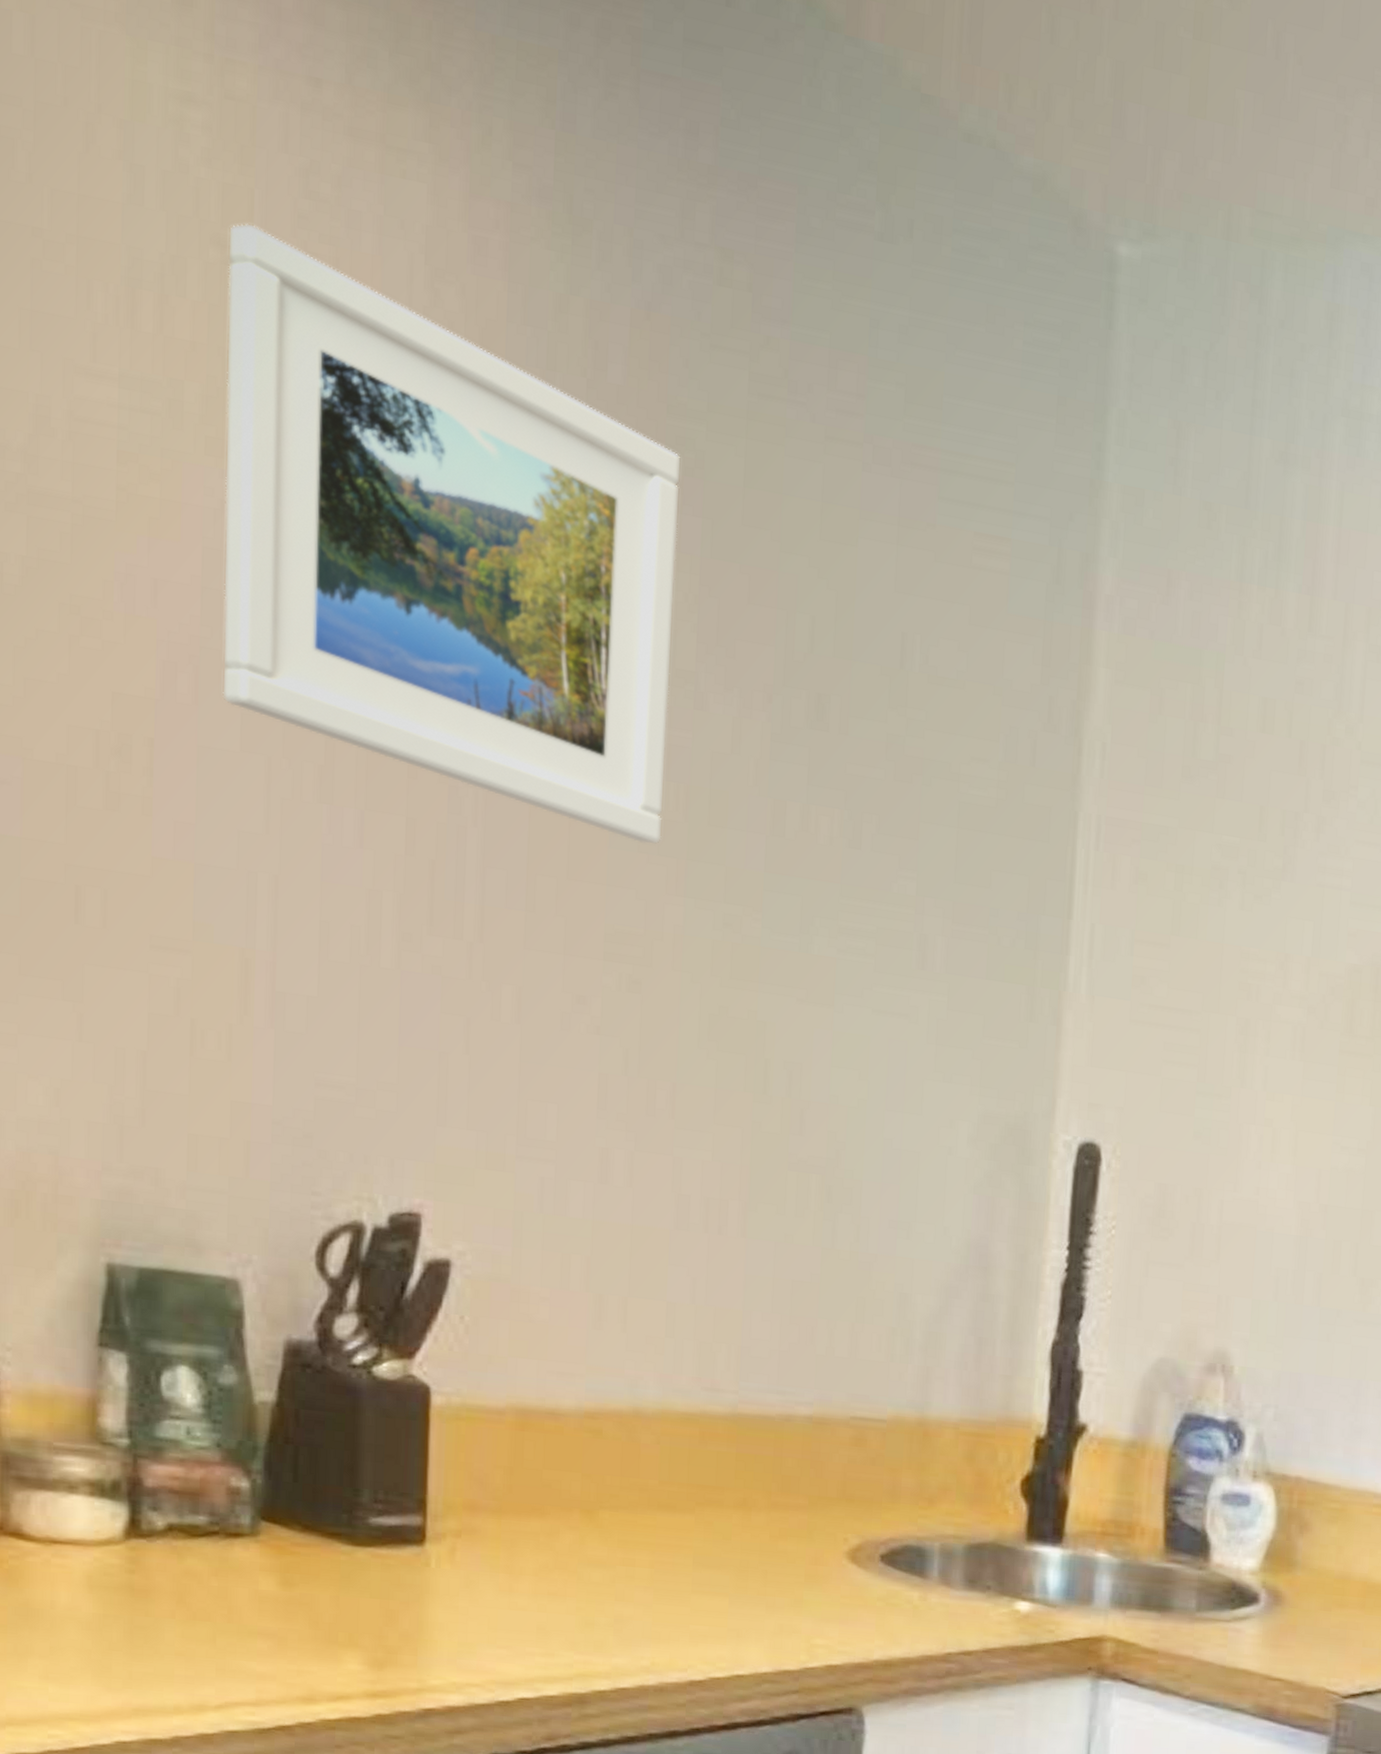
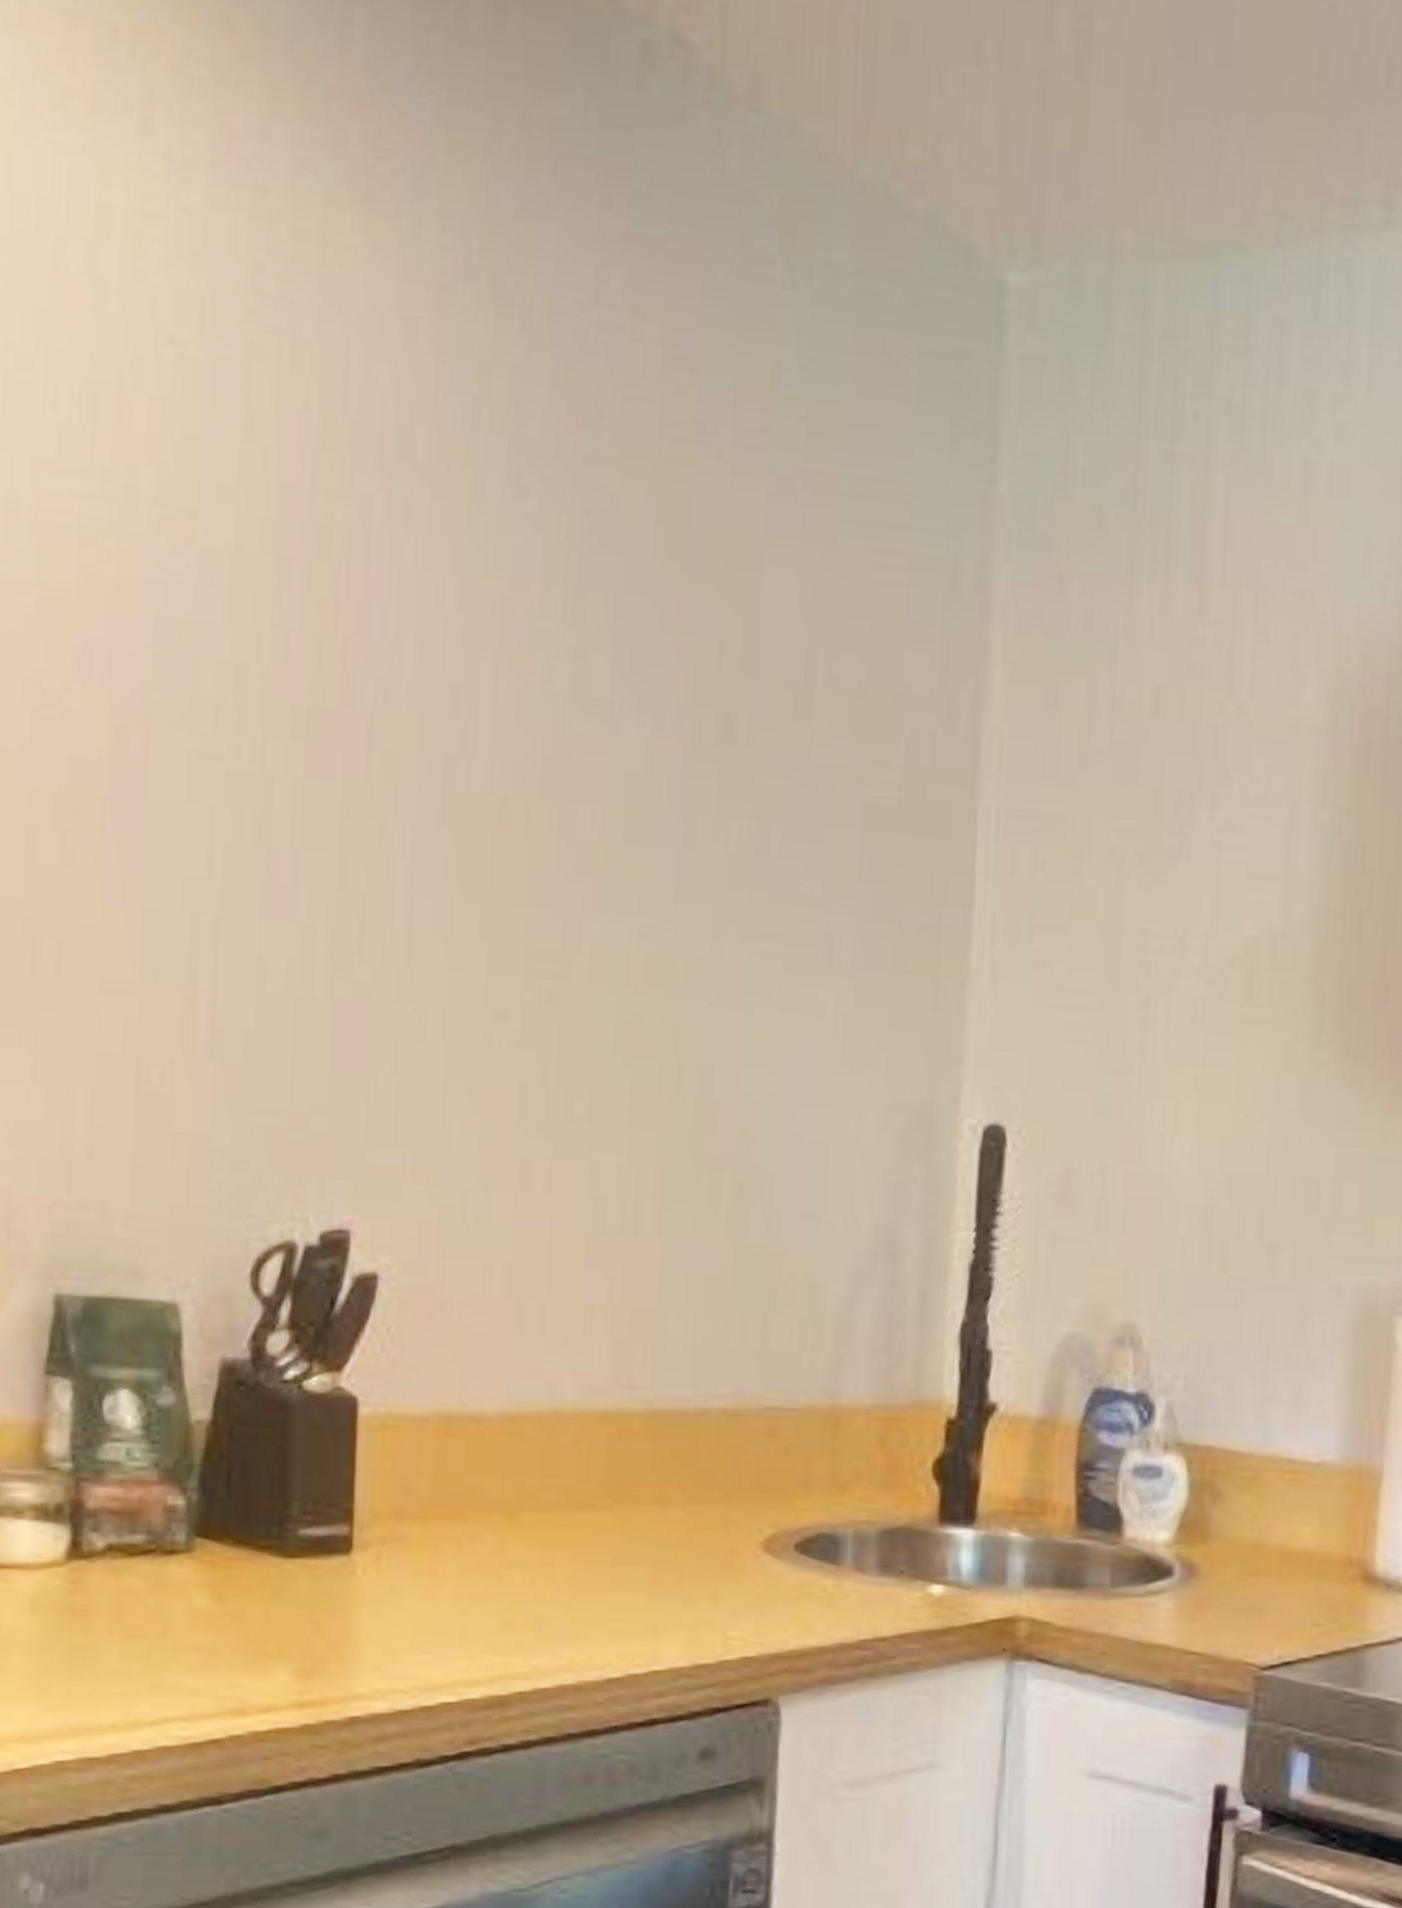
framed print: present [222,223,681,845] -> none [170,322,596,864]

